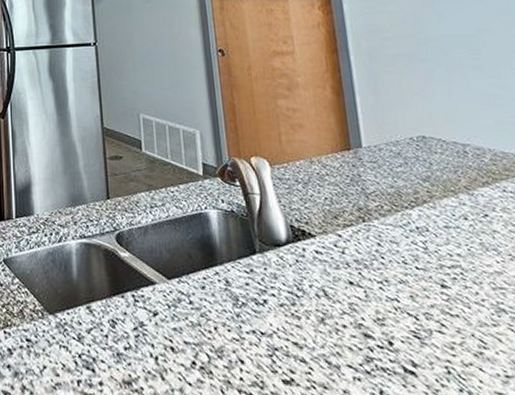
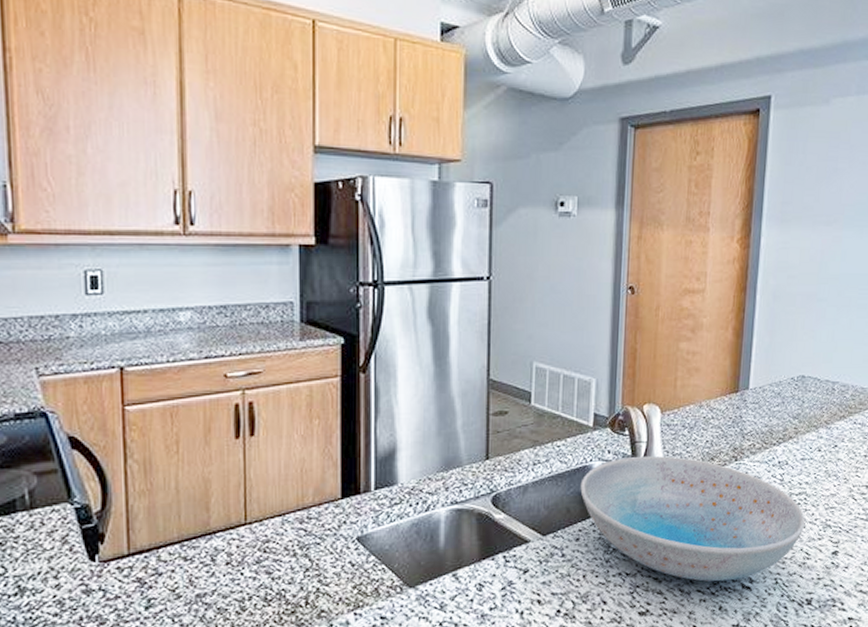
dish: none [198,207,471,360] -> present [580,455,806,582]

